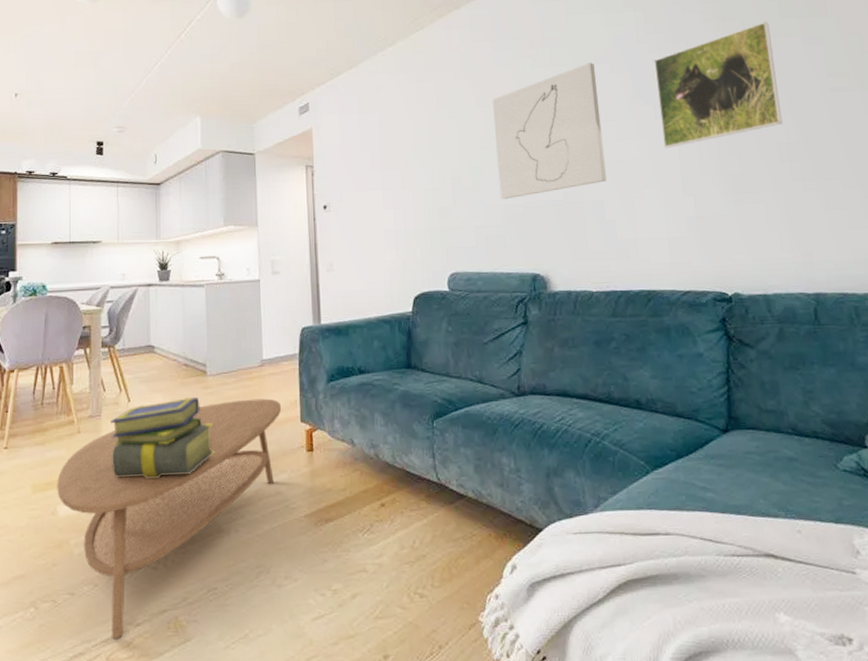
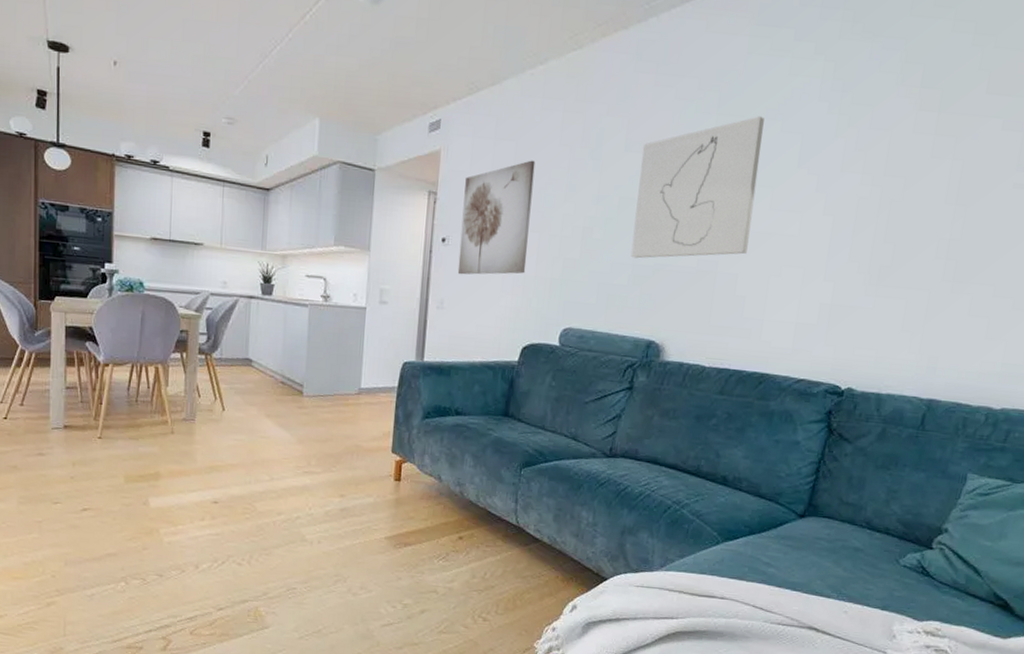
coffee table: present [57,398,282,639] -> none [149,423,375,619]
stack of books: present [109,396,215,478] -> none [203,414,306,486]
wall art: none [338,126,406,237] -> present [457,160,536,275]
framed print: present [653,22,783,148] -> none [817,95,971,227]

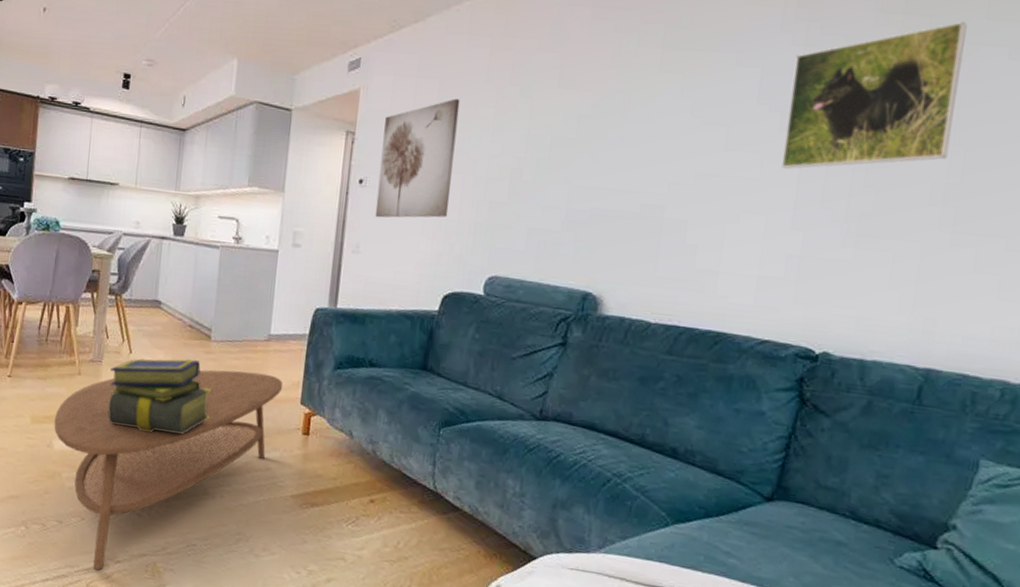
coffee table: none [149,423,375,619] -> present [54,370,283,571]
stack of books: none [203,414,306,486] -> present [108,358,212,434]
wall art: present [630,116,764,259] -> none [564,49,717,203]
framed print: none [817,95,971,227] -> present [781,22,967,169]

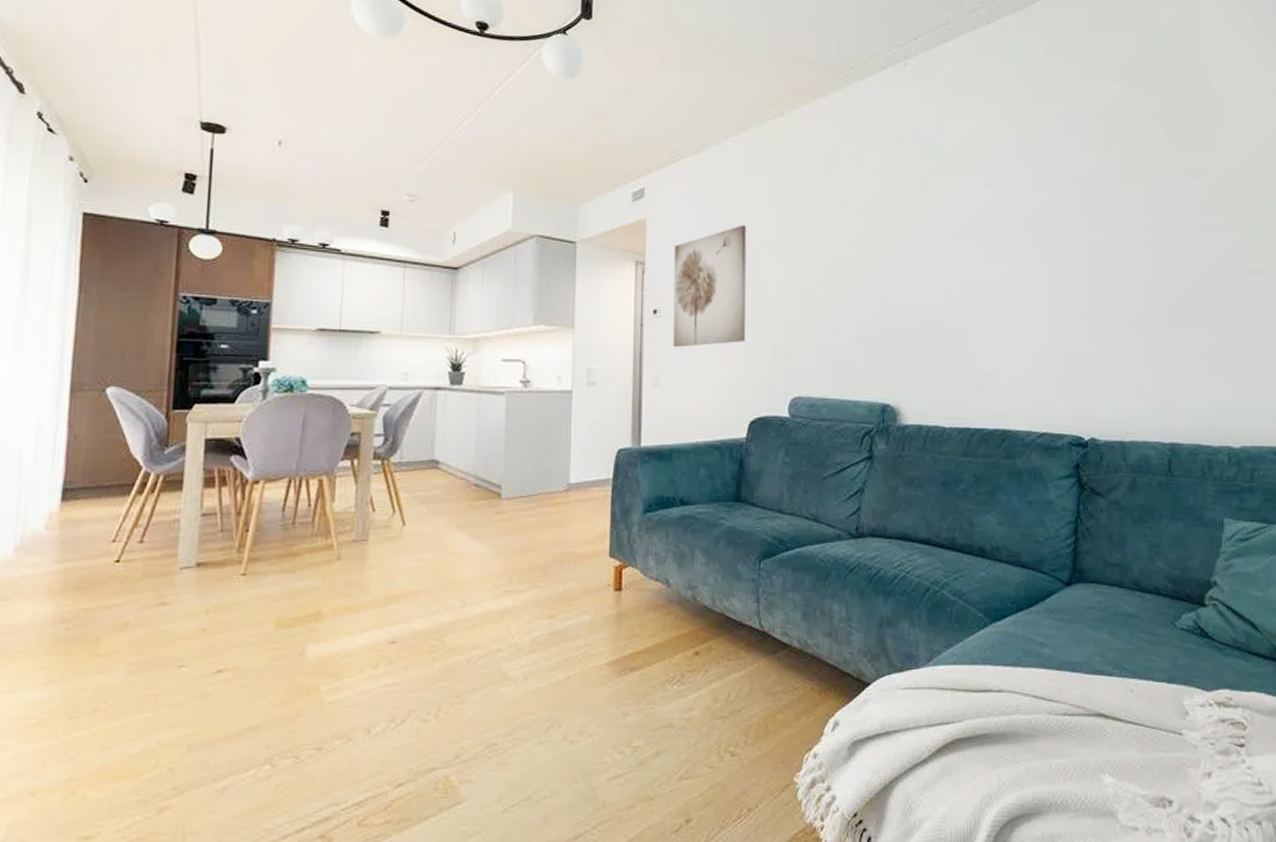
coffee table: present [54,370,283,571] -> none [307,528,589,802]
stack of books: present [108,358,212,434] -> none [378,522,506,616]
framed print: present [781,22,967,169] -> none [1031,148,1157,276]

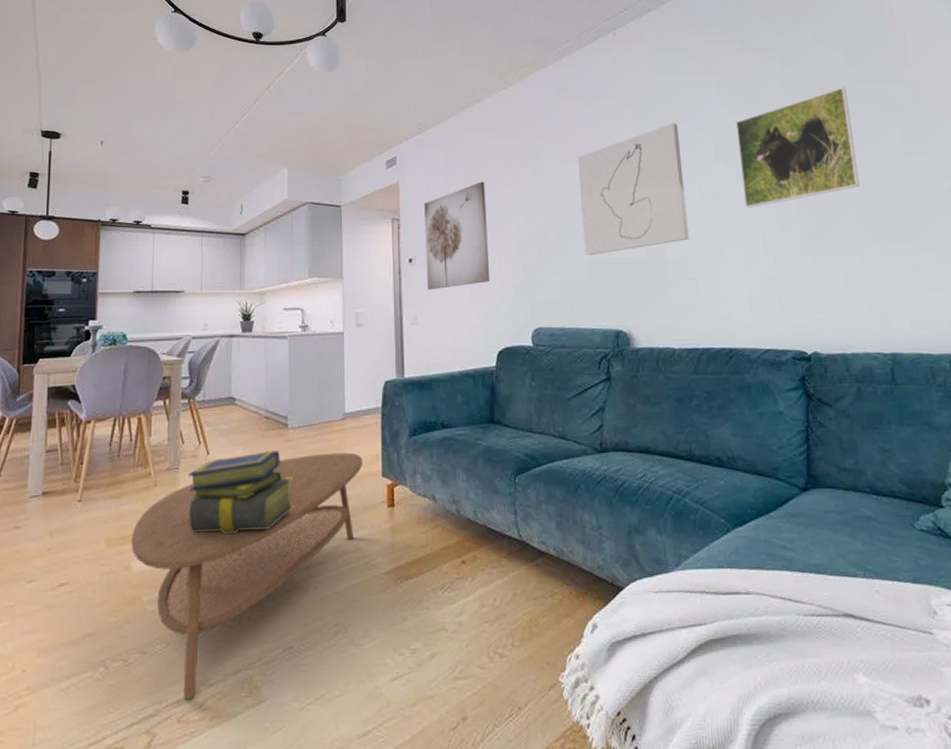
coffee table: none [307,528,589,802] -> present [131,452,363,700]
stack of books: none [378,522,506,616] -> present [187,449,295,533]
wall art: none [853,173,970,319] -> present [577,123,689,256]
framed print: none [1031,148,1157,276] -> present [735,87,861,208]

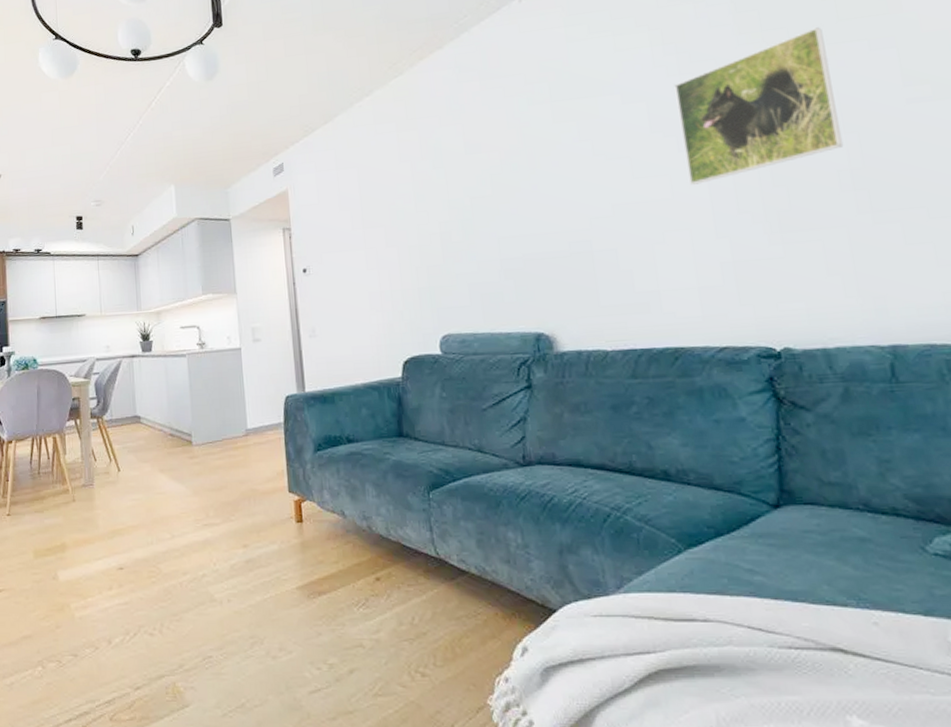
coffee table: present [131,452,363,700] -> none [56,468,269,701]
stack of books: present [187,449,295,533] -> none [101,466,204,546]
wall art: present [424,181,490,290] -> none [316,181,391,301]
wall art: present [577,123,689,256] -> none [482,94,620,254]

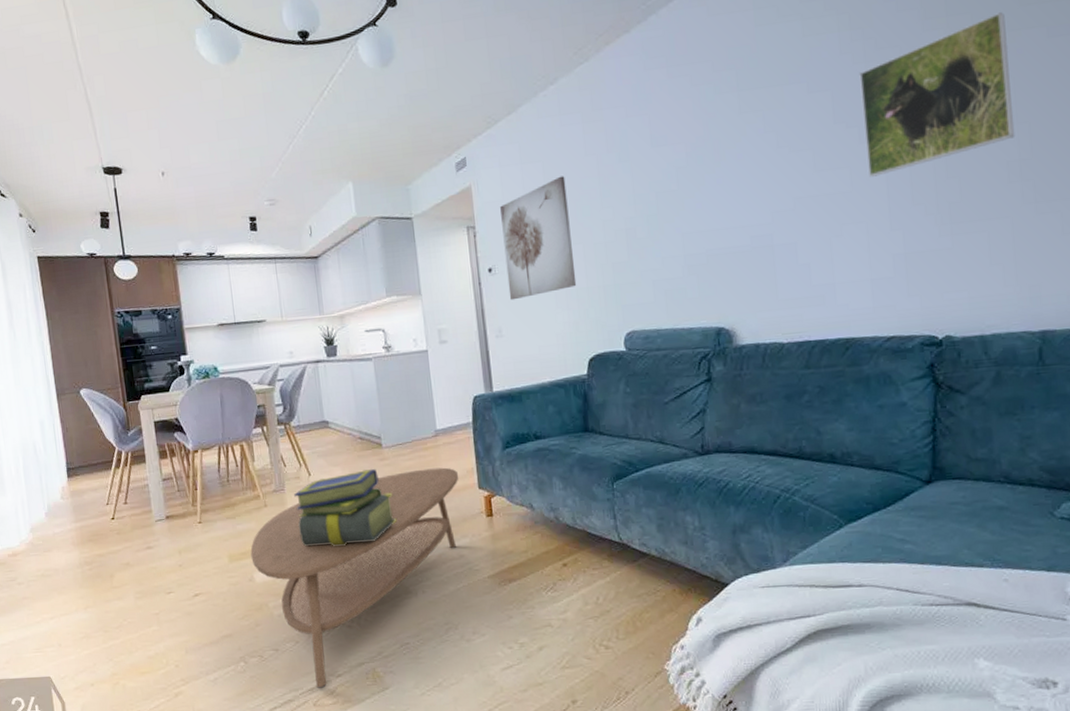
coffee table: none [56,468,269,701] -> present [250,467,459,688]
stack of books: none [101,466,204,546] -> present [293,468,397,547]
wall art: none [316,181,391,301] -> present [500,176,577,301]

